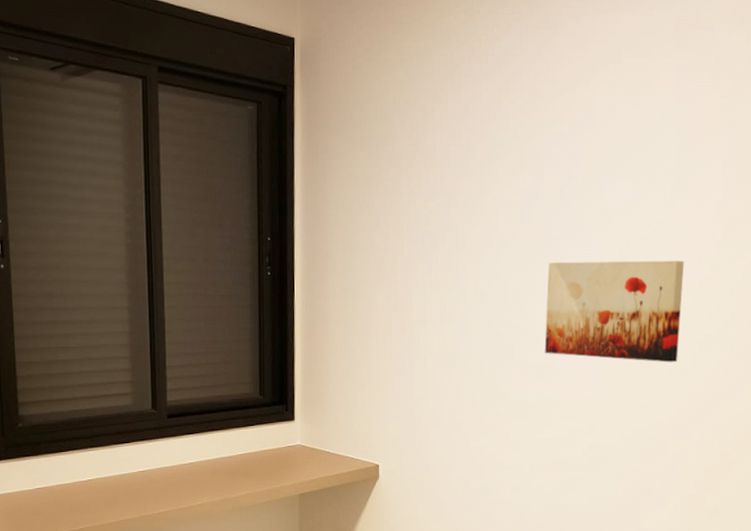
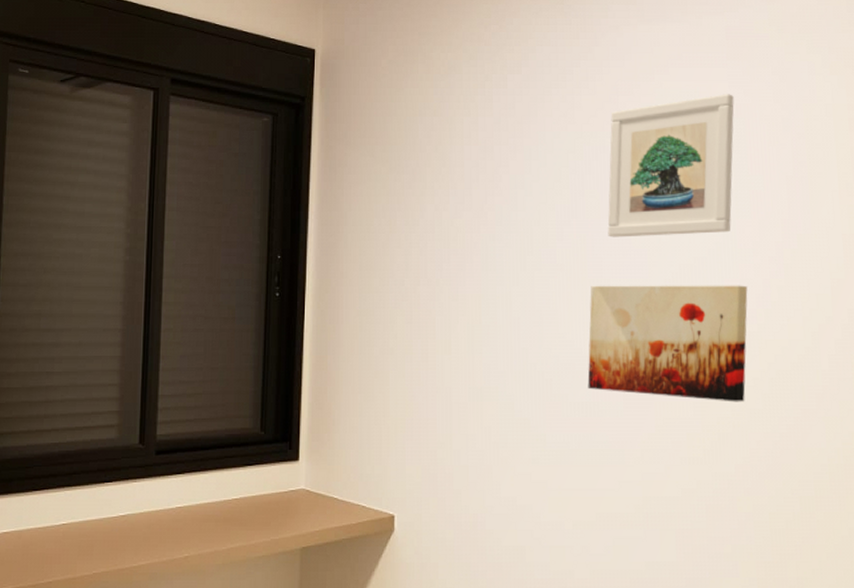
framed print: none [564,83,680,218] -> present [607,94,734,238]

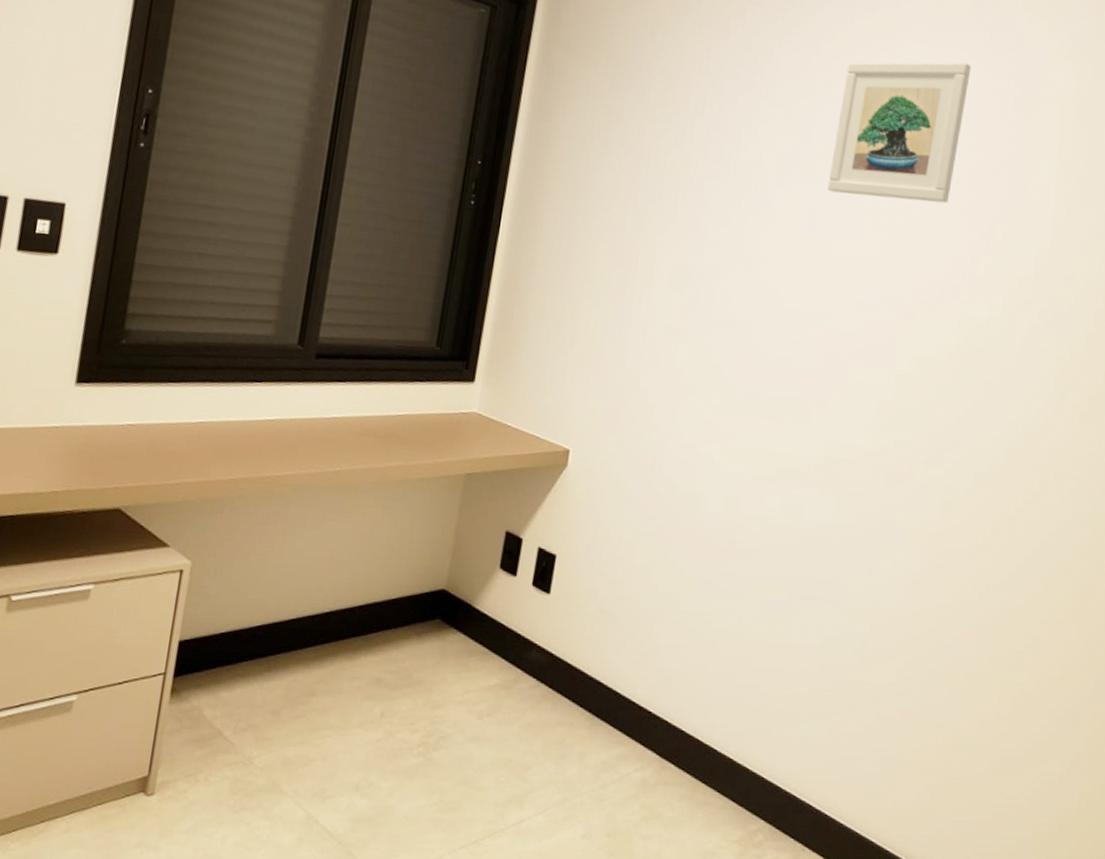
wall art: present [587,285,748,402] -> none [785,238,956,375]

